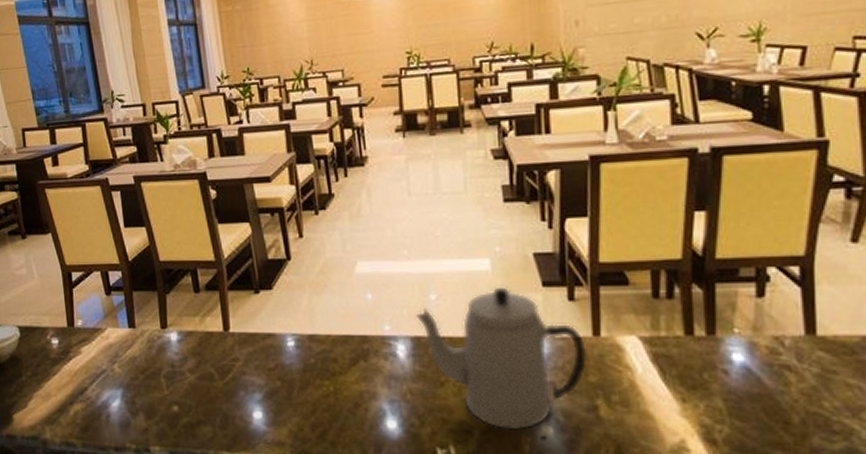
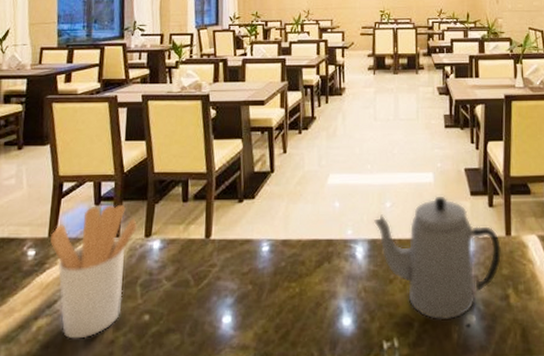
utensil holder: none [69,294,152,425] -> present [50,204,137,339]

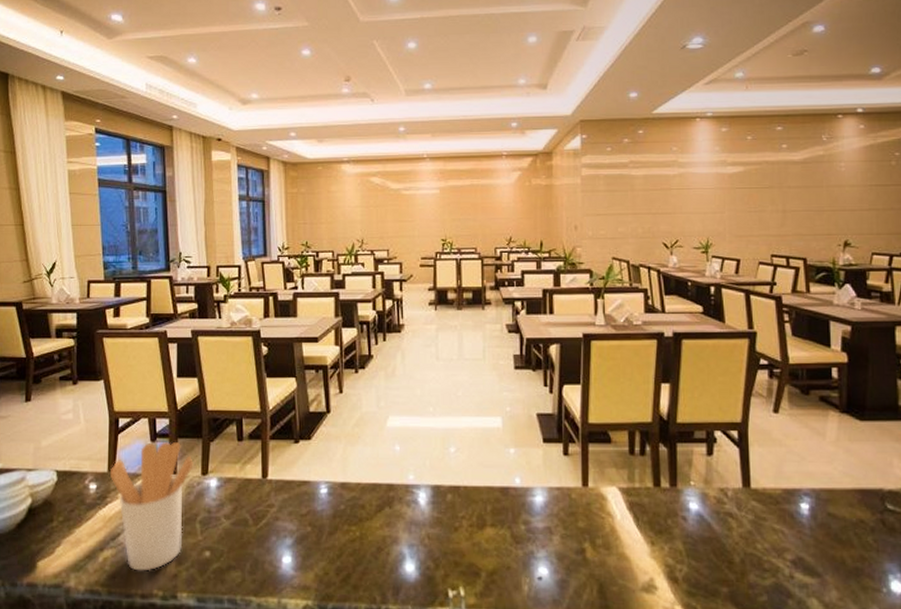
teapot: present [373,196,501,321] -> none [436,442,577,572]

